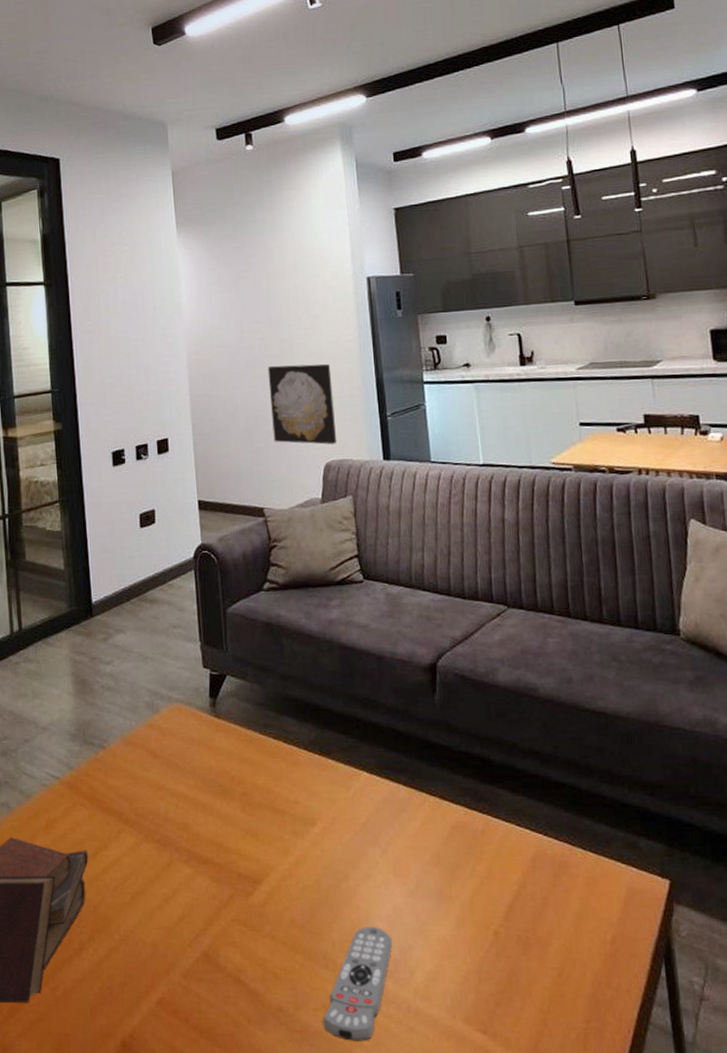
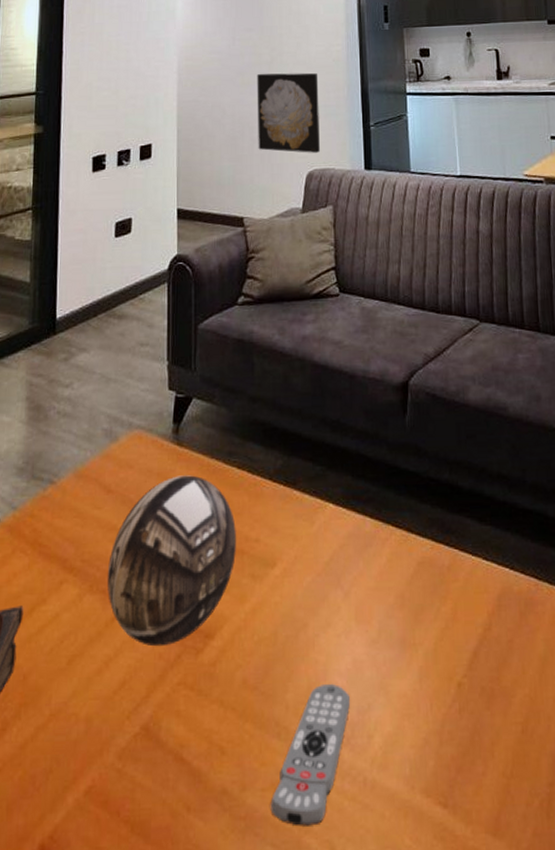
decorative bowl: none [160,744,278,889] -> present [107,475,237,647]

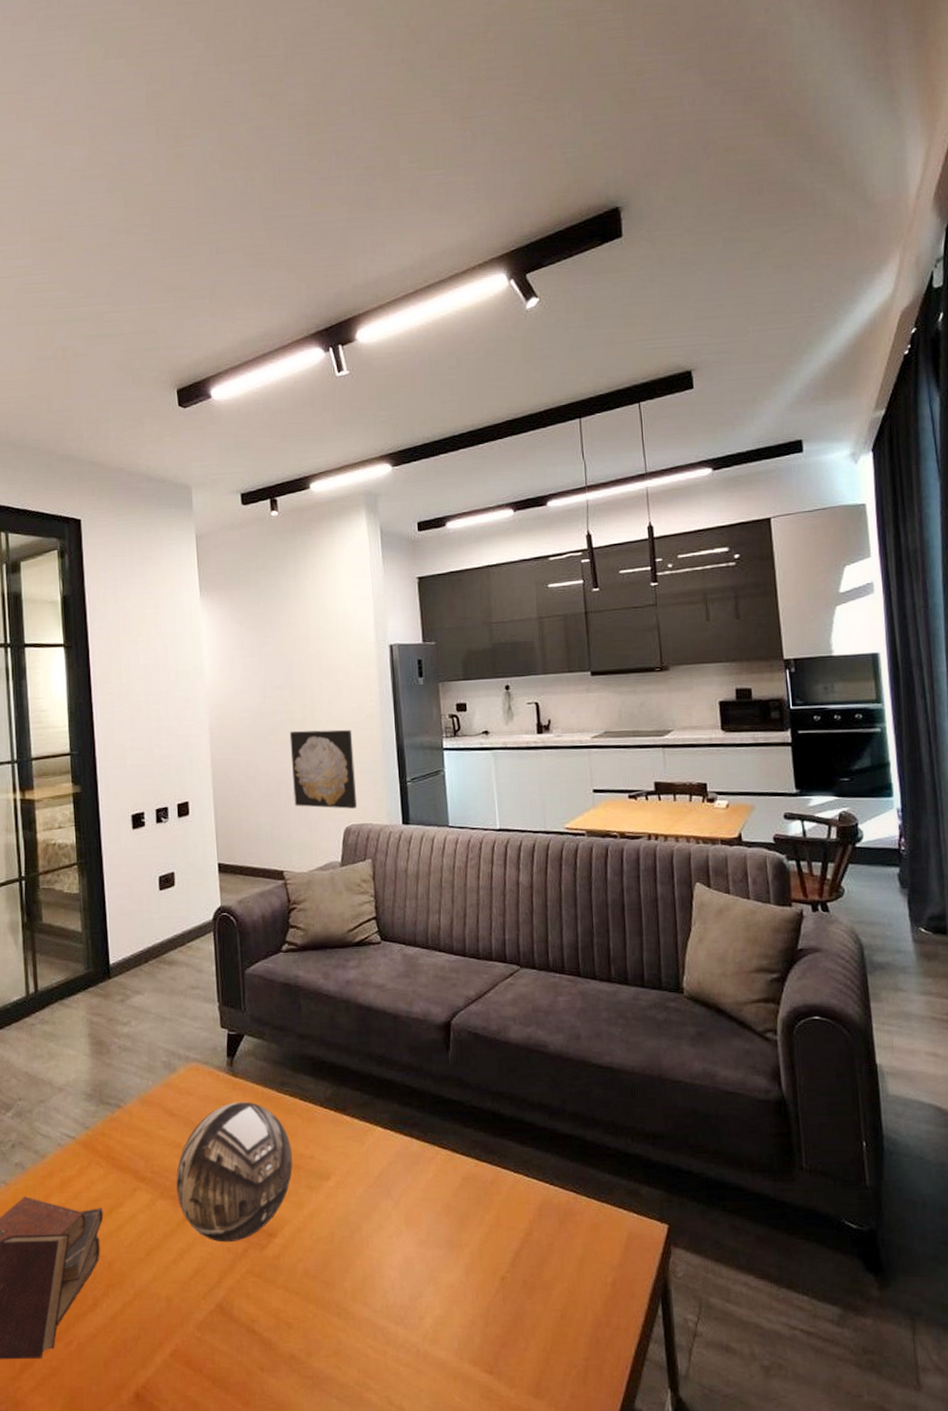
remote control: present [270,683,350,827] -> none [334,1275,402,1385]

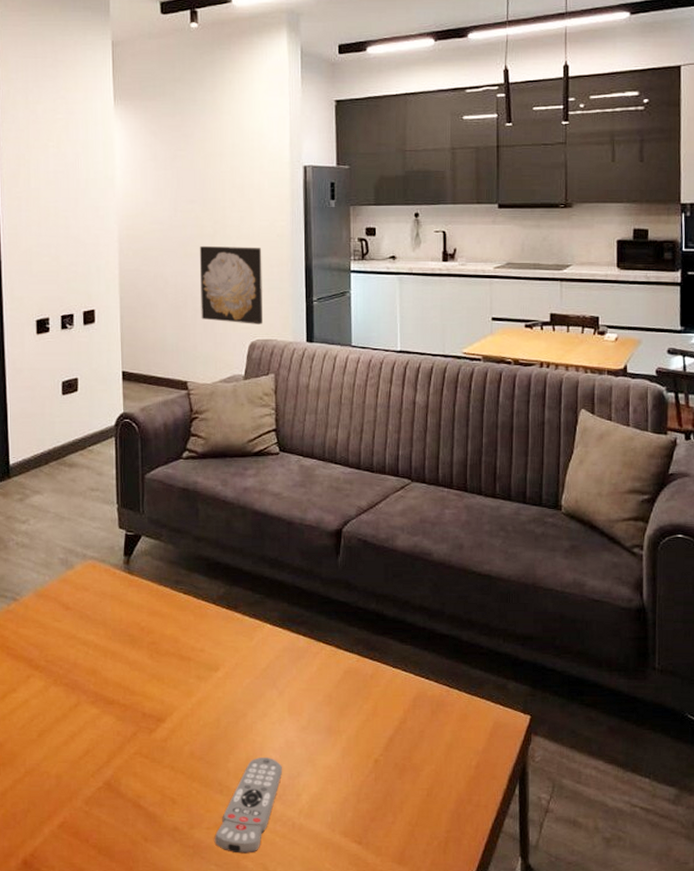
decorative bowl: present [176,1102,293,1243] -> none [69,598,184,726]
remote control: none [334,1275,402,1385] -> present [214,757,282,854]

